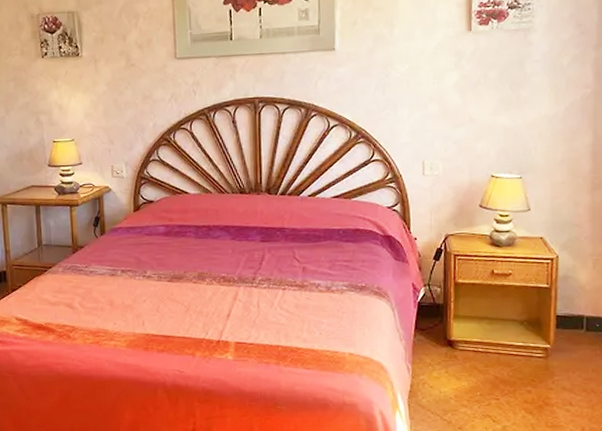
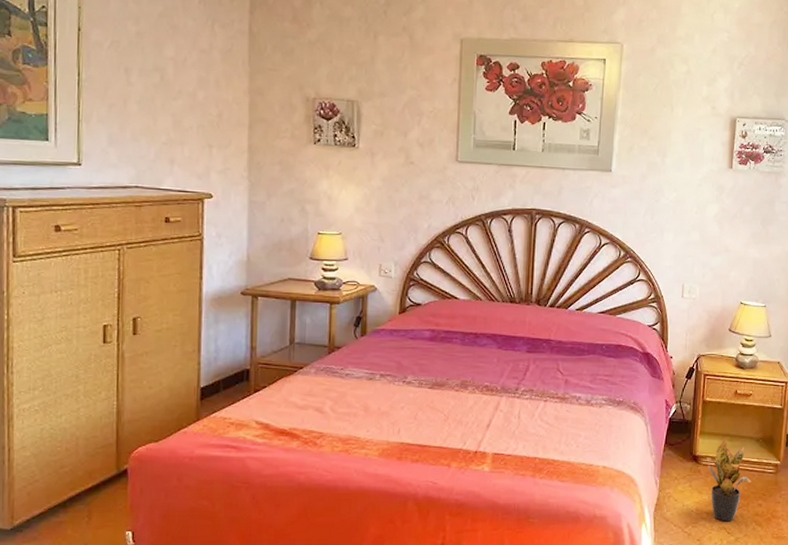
potted plant: none [463,323,517,410] -> present [707,439,752,522]

